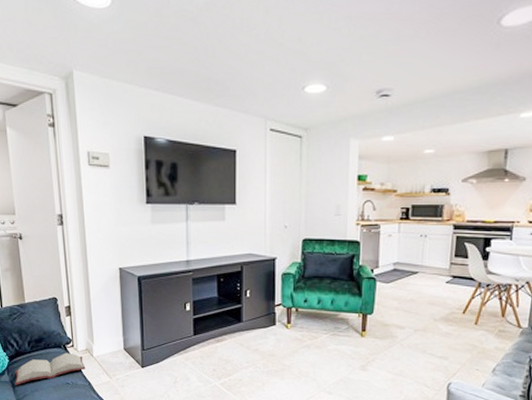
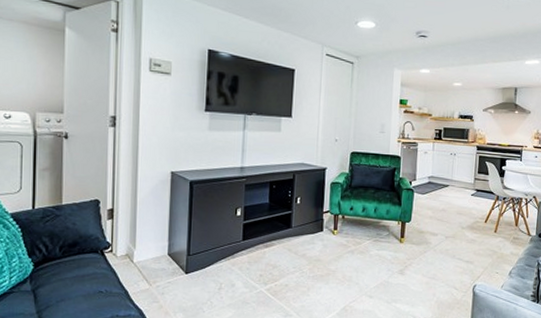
hardback book: present [15,352,86,386] -> none [37,258,124,296]

